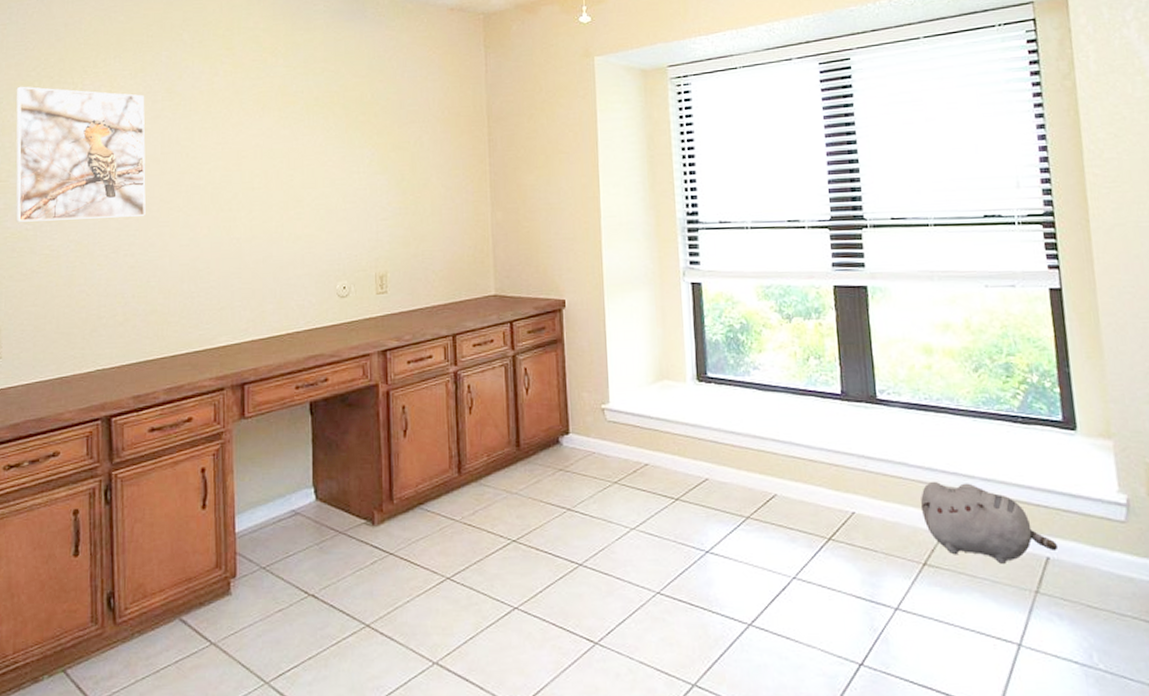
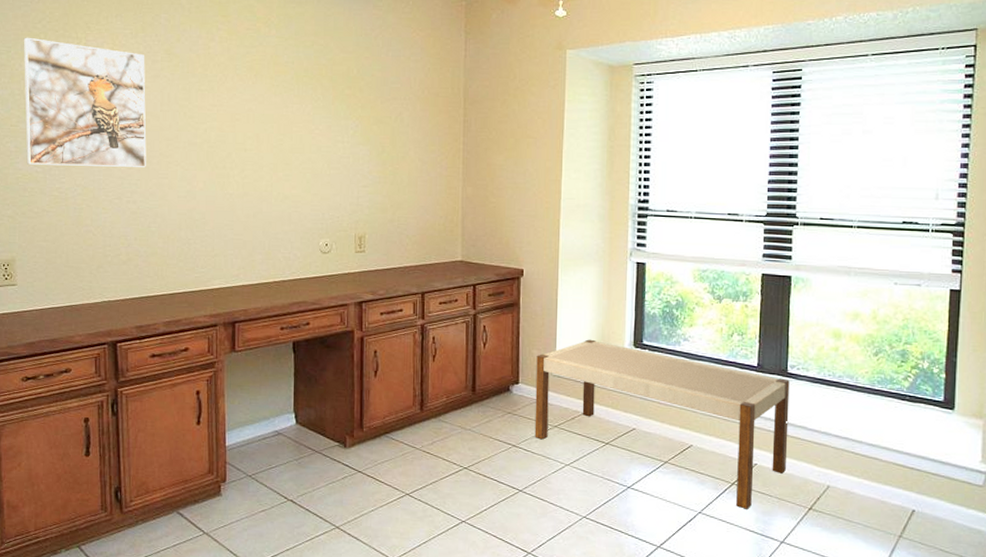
bench: none [587,375,890,570] -> present [534,339,790,509]
plush toy: present [920,481,1059,564] -> none [813,443,924,513]

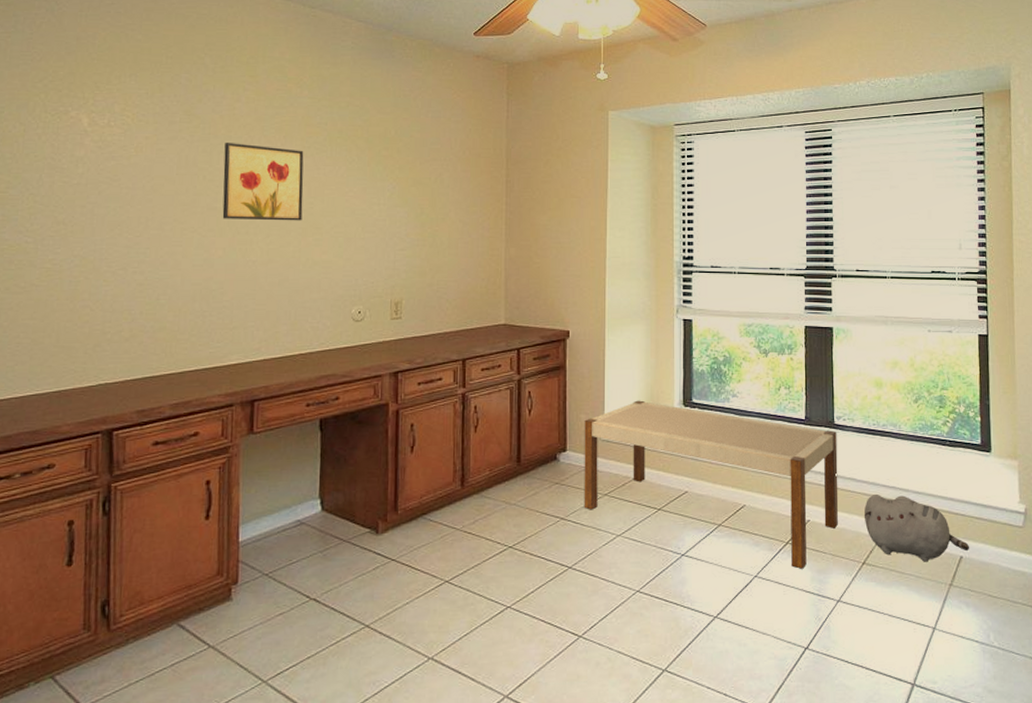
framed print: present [23,37,146,167] -> none [14,97,161,235]
wall art: none [201,81,274,157] -> present [222,143,304,221]
plush toy: none [813,443,924,513] -> present [863,493,970,562]

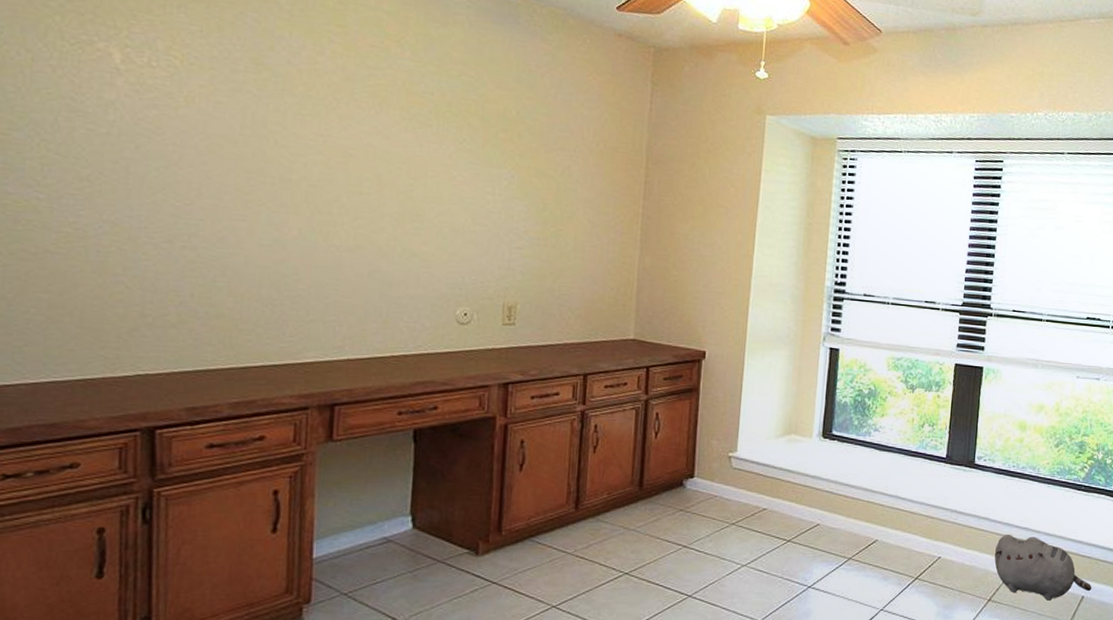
wall art: present [222,143,304,221] -> none [298,103,404,205]
bench: present [584,400,839,569] -> none [708,429,977,604]

